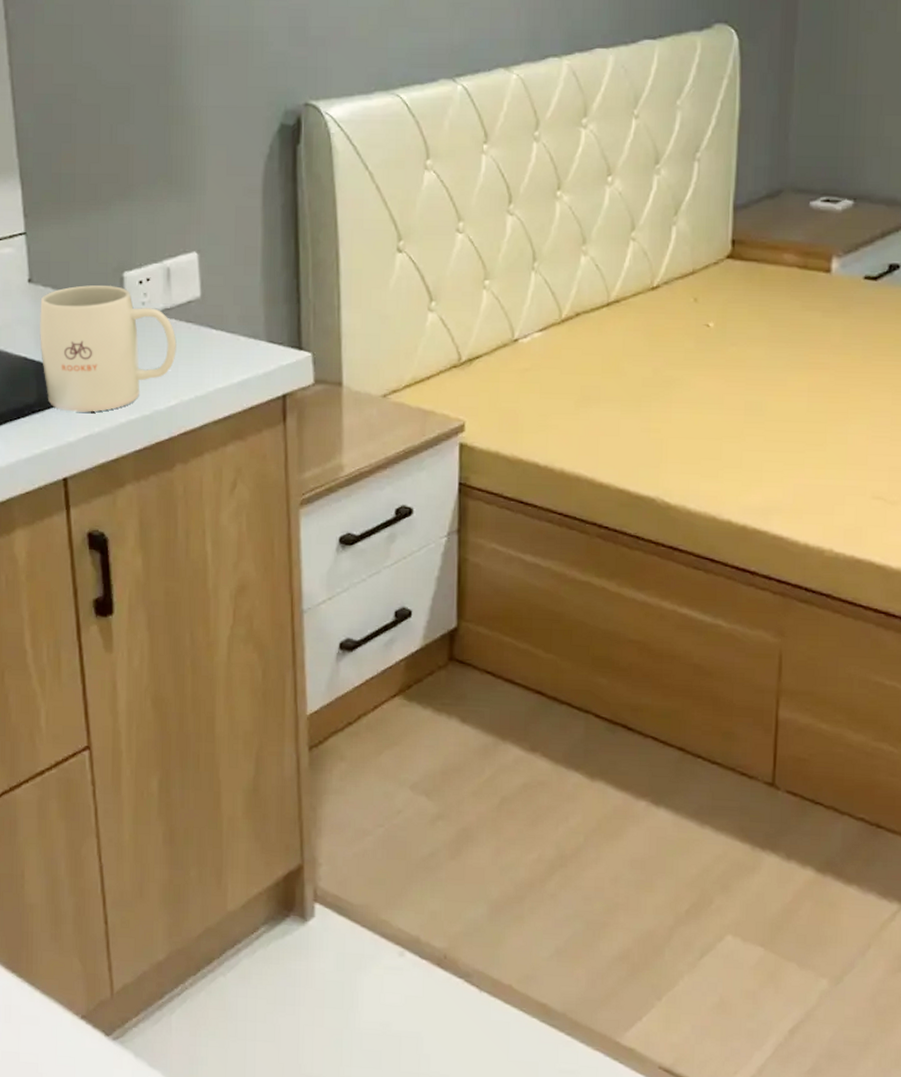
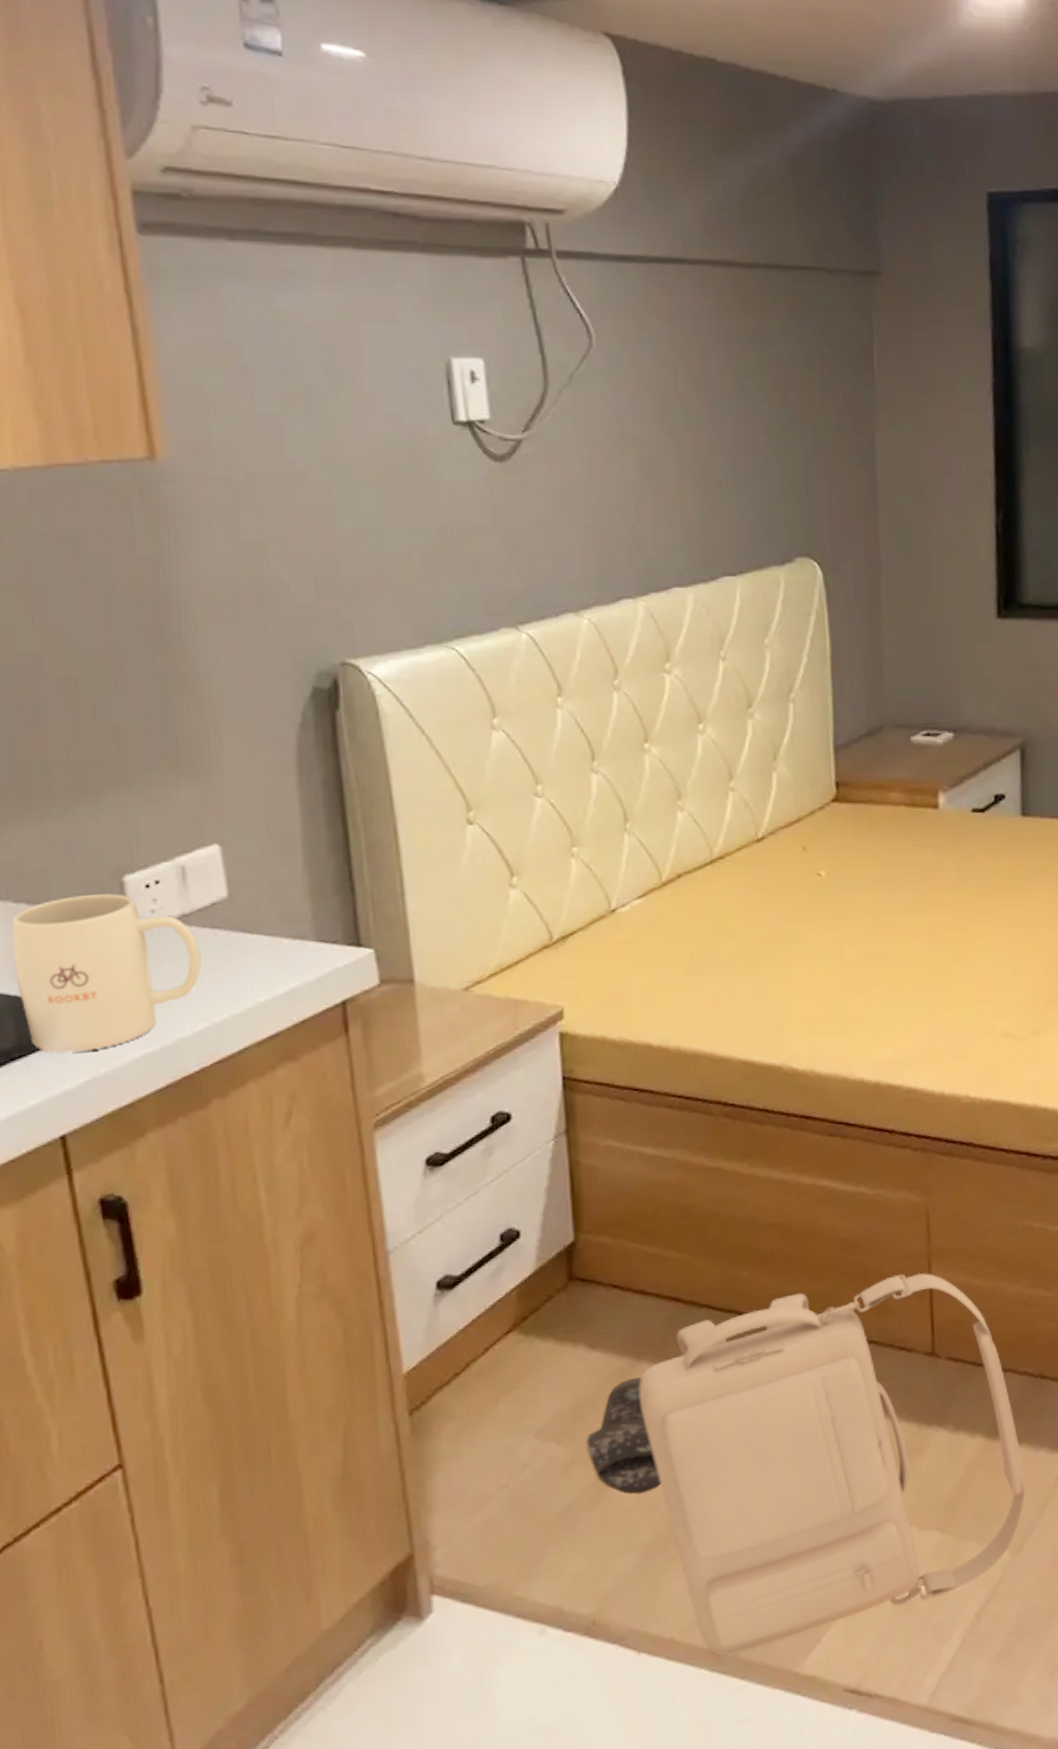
slippers: none [452,755,513,854] -> present [586,1377,661,1493]
backpack: none [500,705,851,1012] -> present [639,1272,1025,1656]

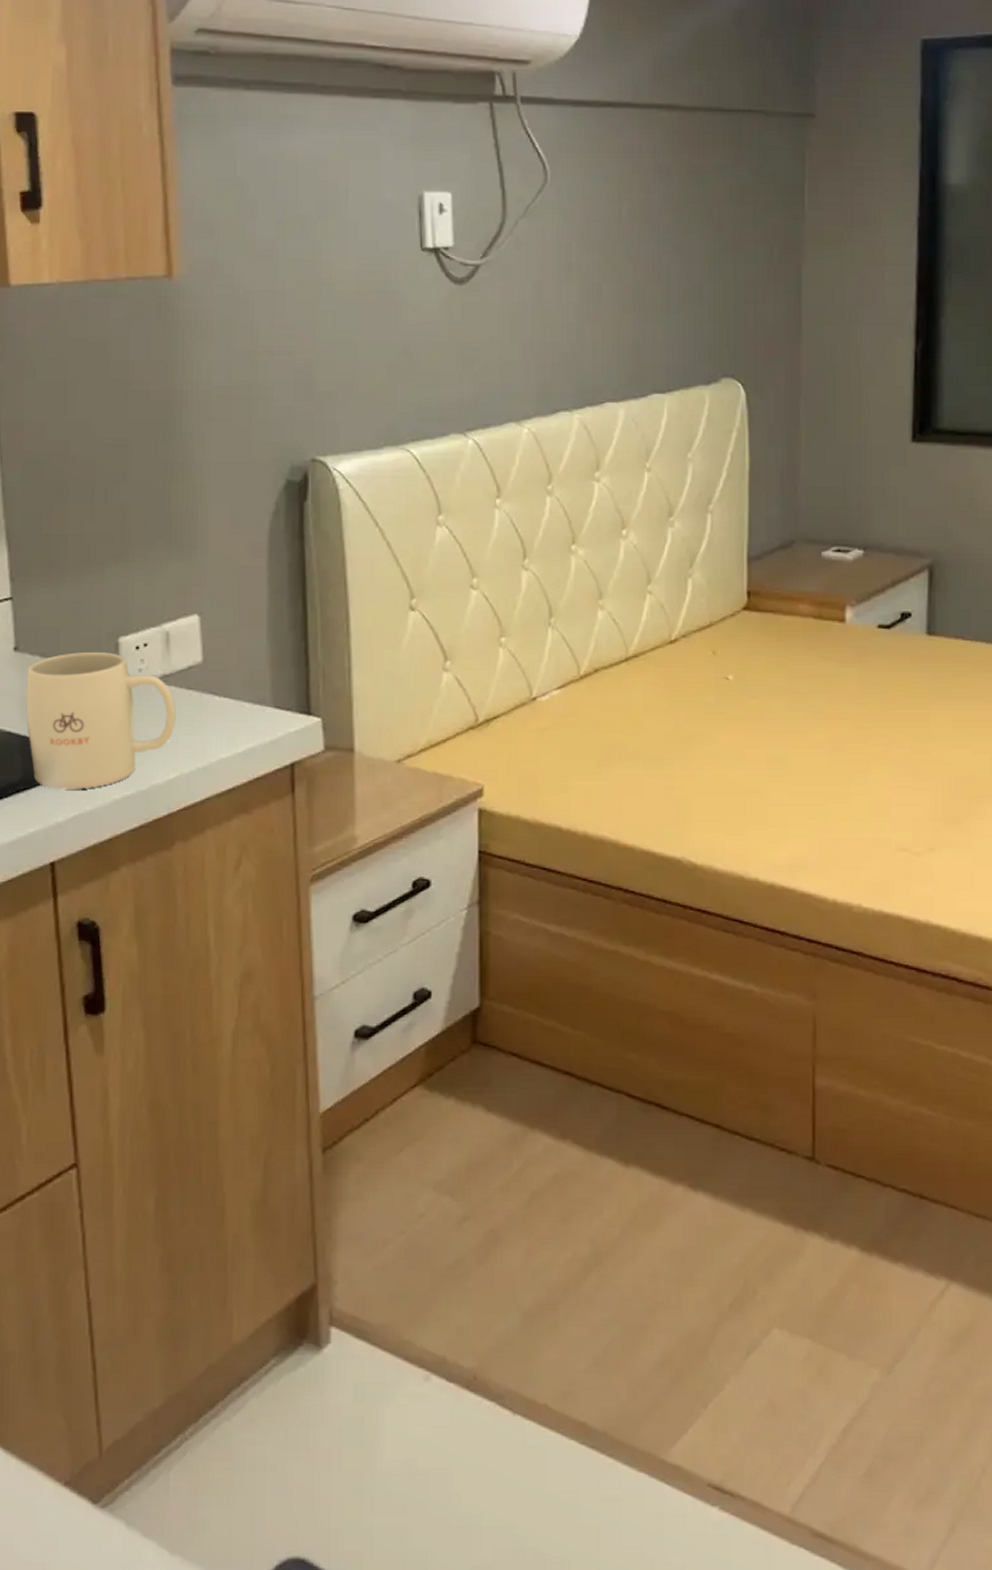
slippers: present [586,1377,661,1493] -> none [479,1145,545,1256]
backpack: present [639,1272,1025,1656] -> none [529,1075,898,1431]

